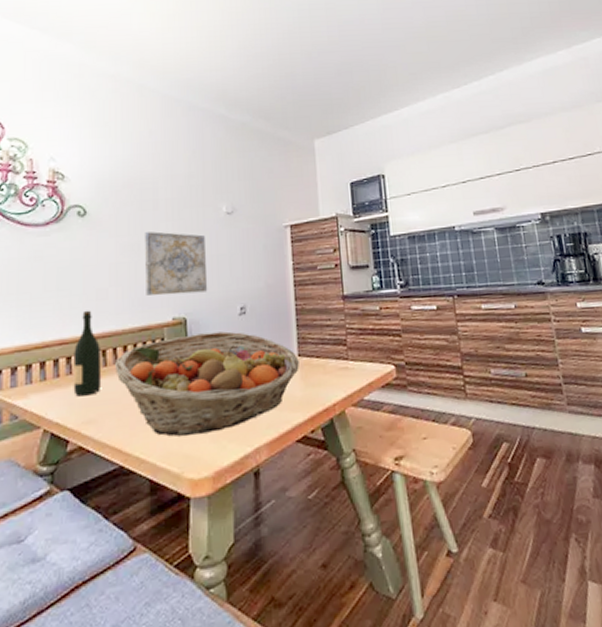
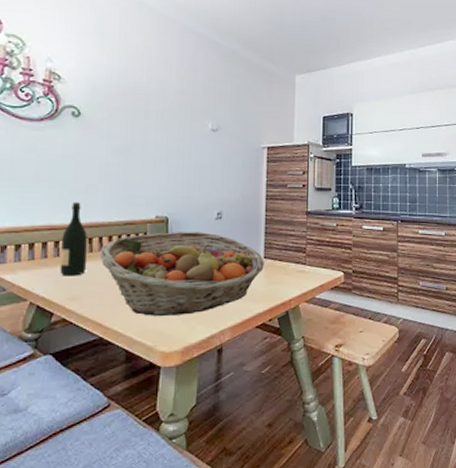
wall art: present [145,231,208,296] -> none [133,138,190,197]

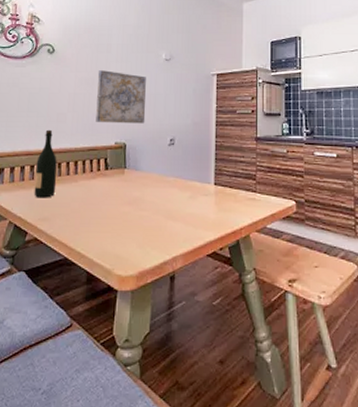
fruit basket: present [100,232,264,316] -> none [67,157,215,239]
wall art: none [133,138,190,197] -> present [96,70,146,124]

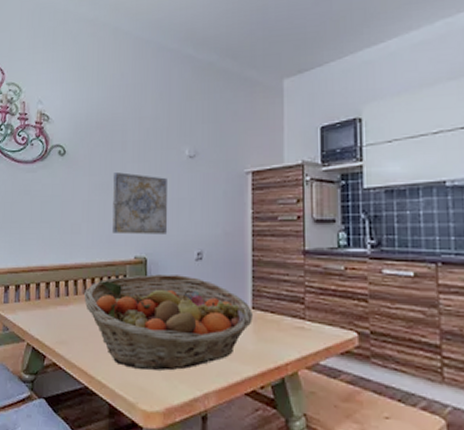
wine bottle: present [34,129,57,198] -> none [50,242,74,319]
fruit basket: none [67,157,215,239] -> present [84,274,253,371]

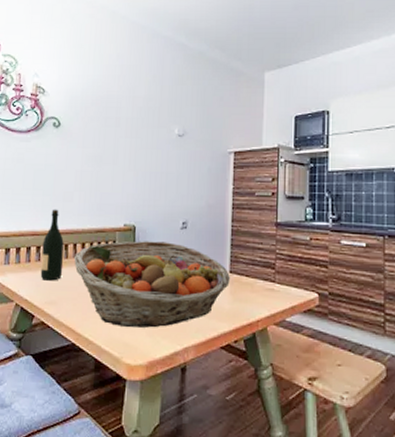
wine bottle: none [50,242,74,319] -> present [40,209,64,281]
wall art: present [112,172,168,235] -> none [104,146,157,205]

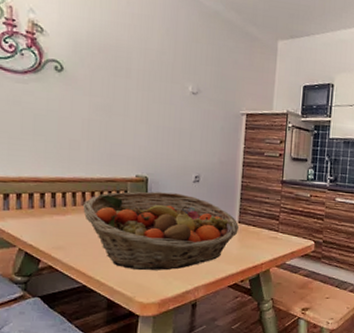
wine bottle: present [40,209,64,281] -> none [45,156,72,227]

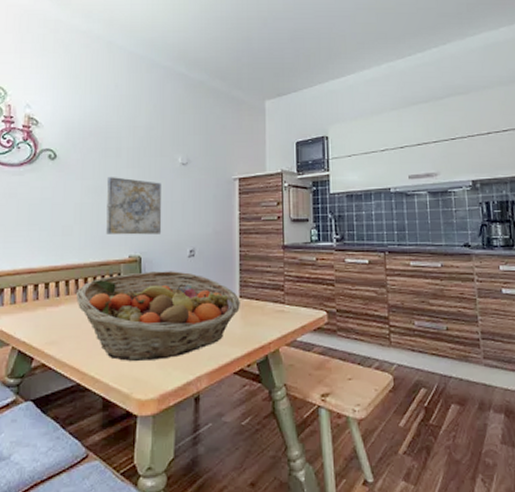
wall art: none [114,97,170,158] -> present [106,177,162,235]

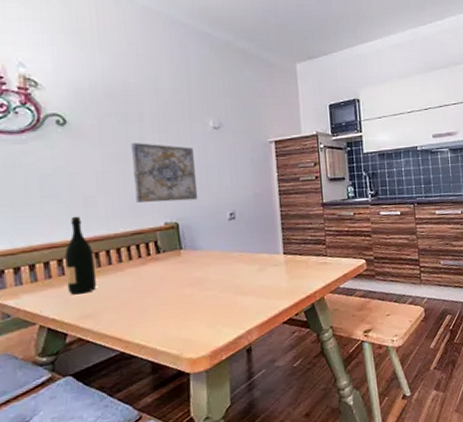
wine bottle: none [39,244,65,320] -> present [64,216,97,295]
fruit basket: present [76,271,240,361] -> none [109,234,285,325]

